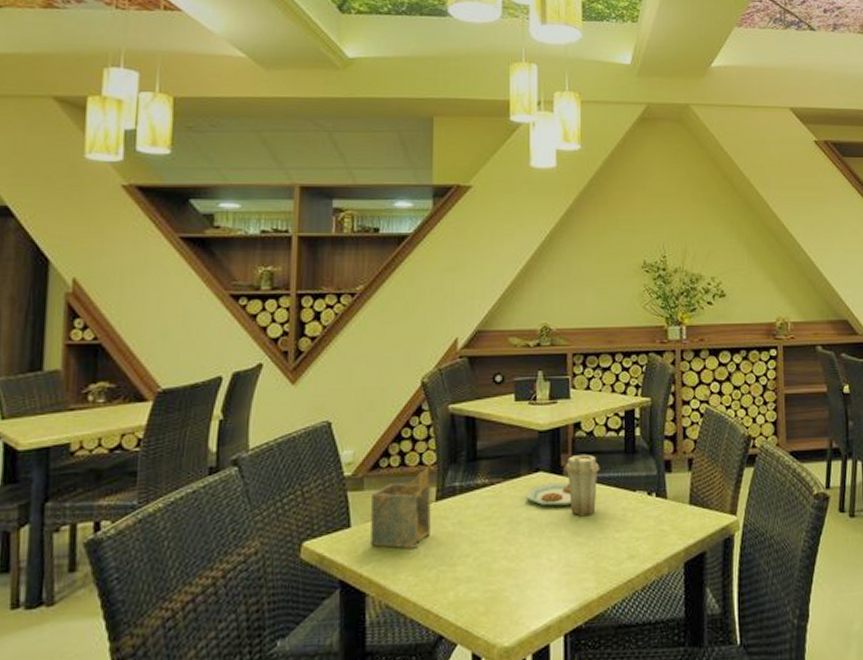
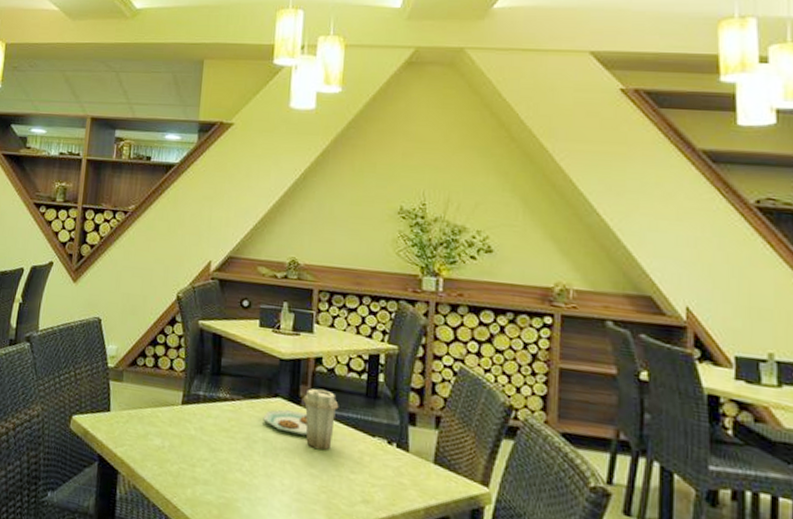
napkin holder: present [371,468,431,549] -> none [125,373,179,443]

